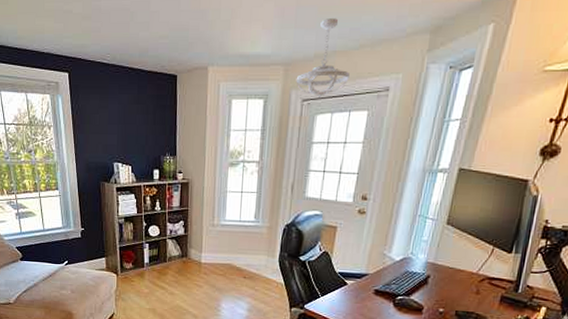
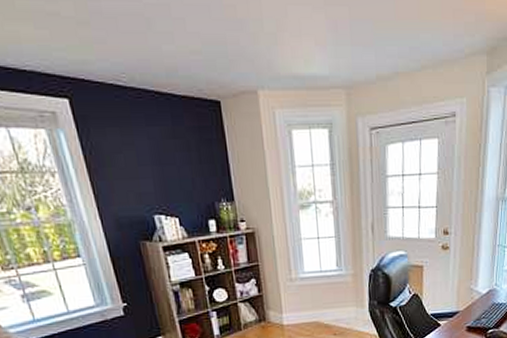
ceiling light fixture: present [296,18,350,97] -> none [360,35,415,125]

